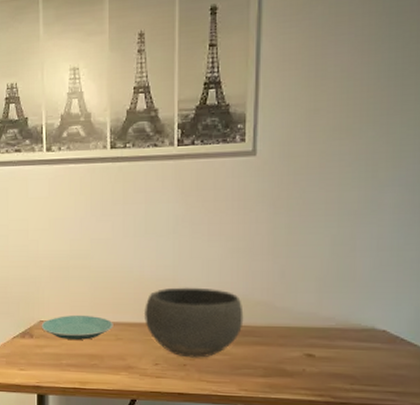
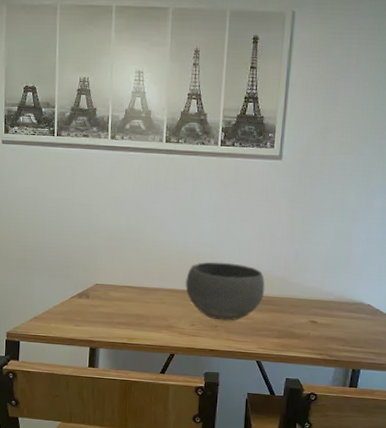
plate: present [41,314,113,340] -> none [97,280,159,302]

